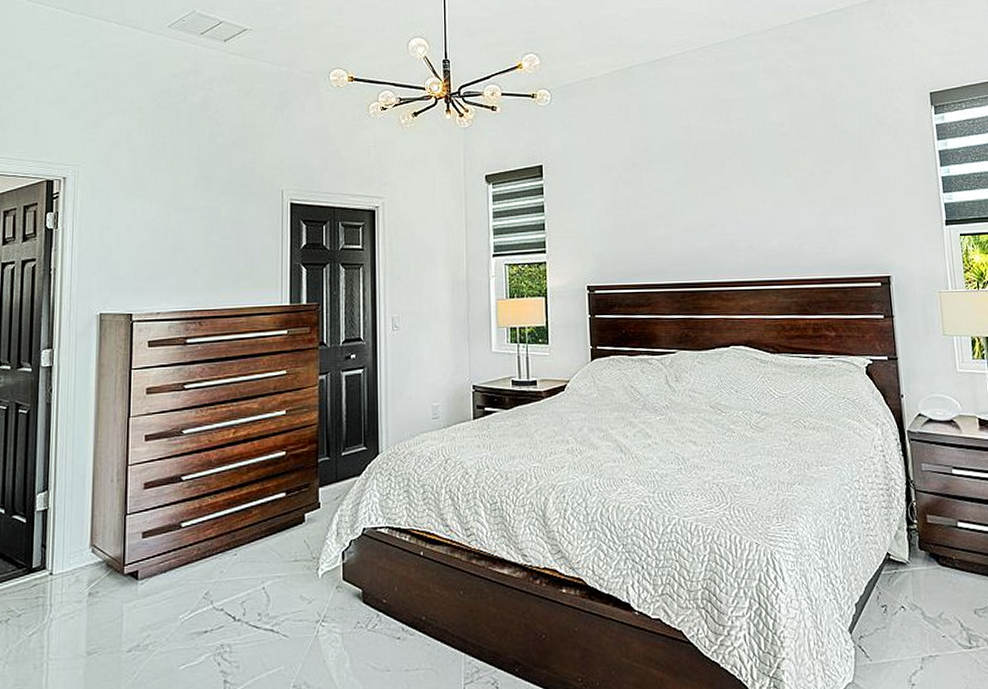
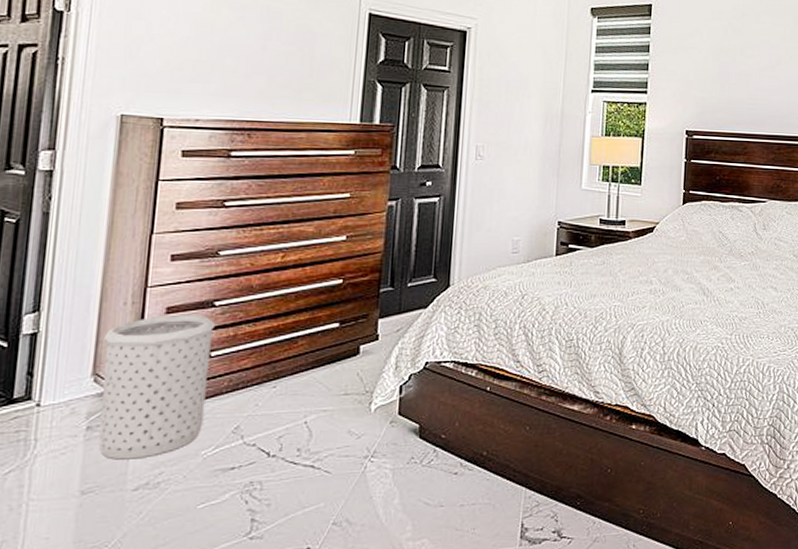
laundry basket: none [97,489,184,623] -> present [98,315,216,460]

